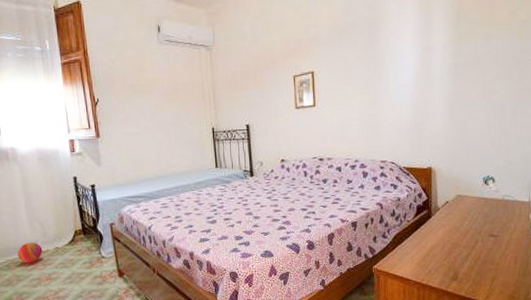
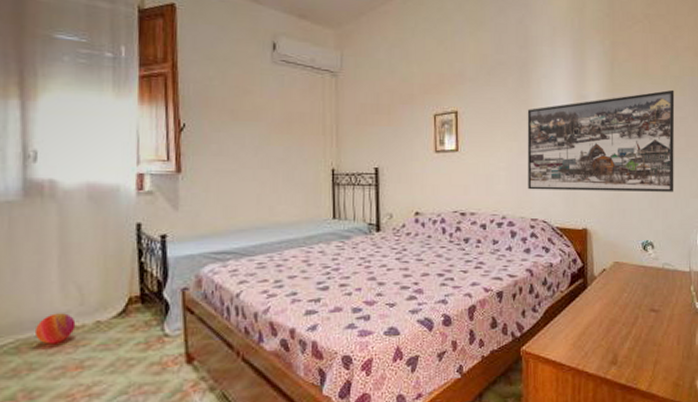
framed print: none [376,34,521,136] -> present [527,89,675,192]

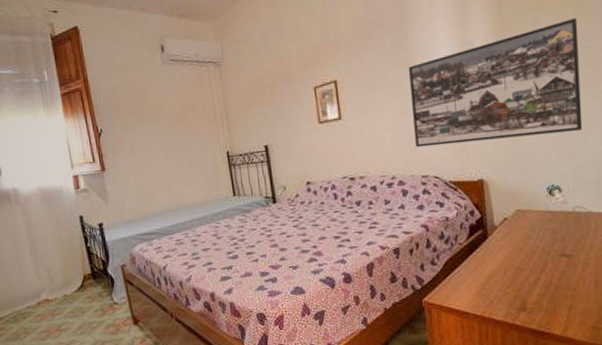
ball: present [36,313,76,345] -> none [24,290,51,314]

